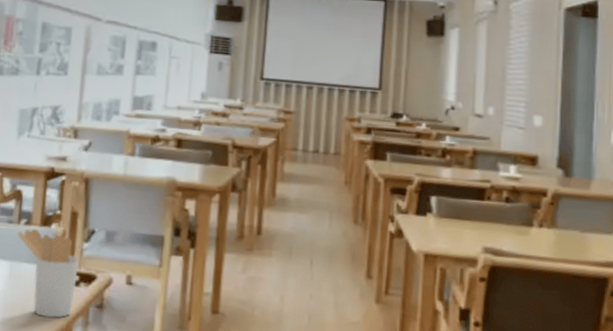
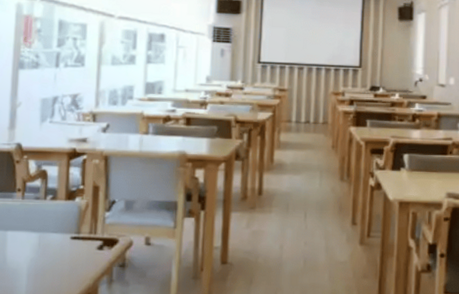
utensil holder: present [18,229,79,319] -> none [45,203,102,279]

